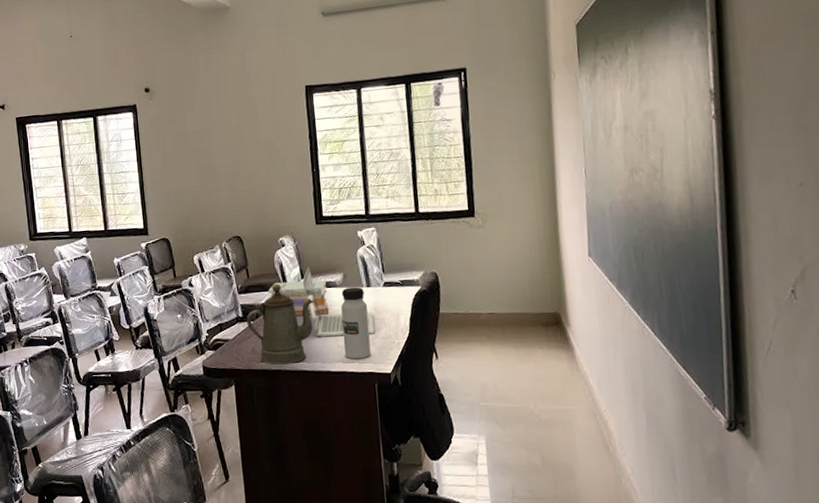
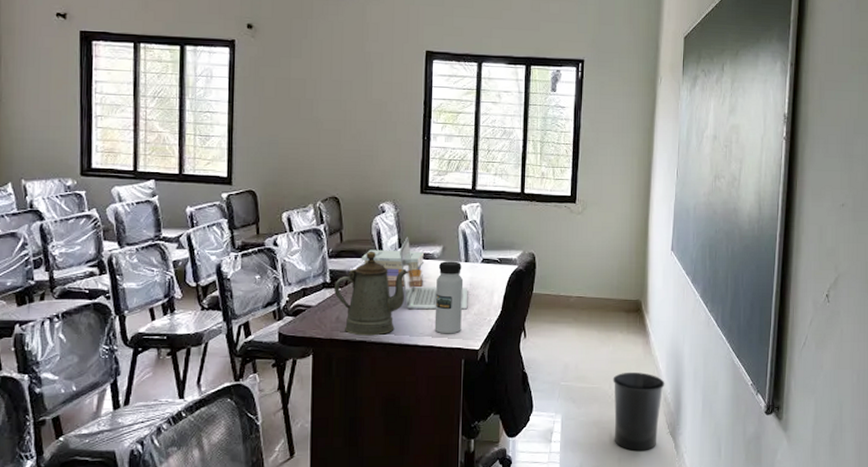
waste bin: none [537,389,599,474] -> present [613,372,665,452]

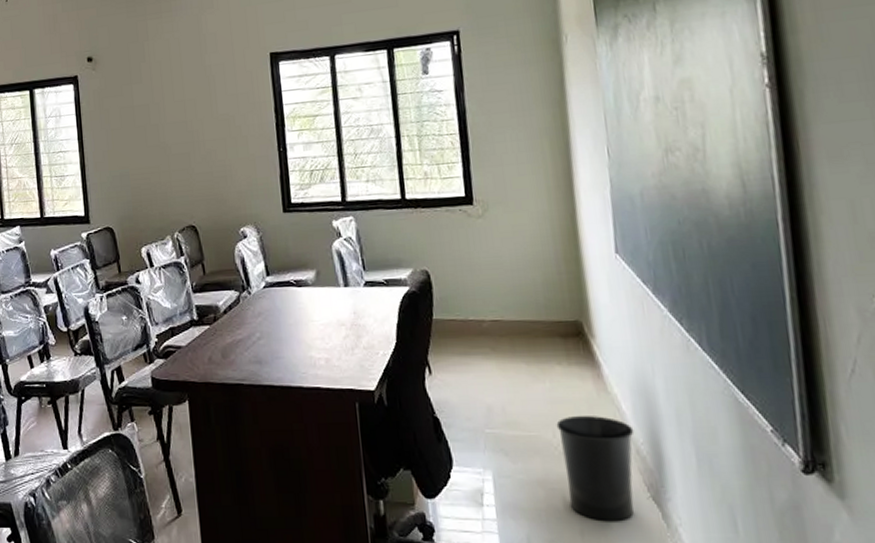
coffee pot: present [334,251,408,336] -> none [202,281,281,378]
books: present [361,249,425,287] -> none [227,278,299,321]
laptop: present [399,236,468,310] -> none [267,262,355,345]
water bottle: present [434,261,464,334] -> none [314,286,351,373]

